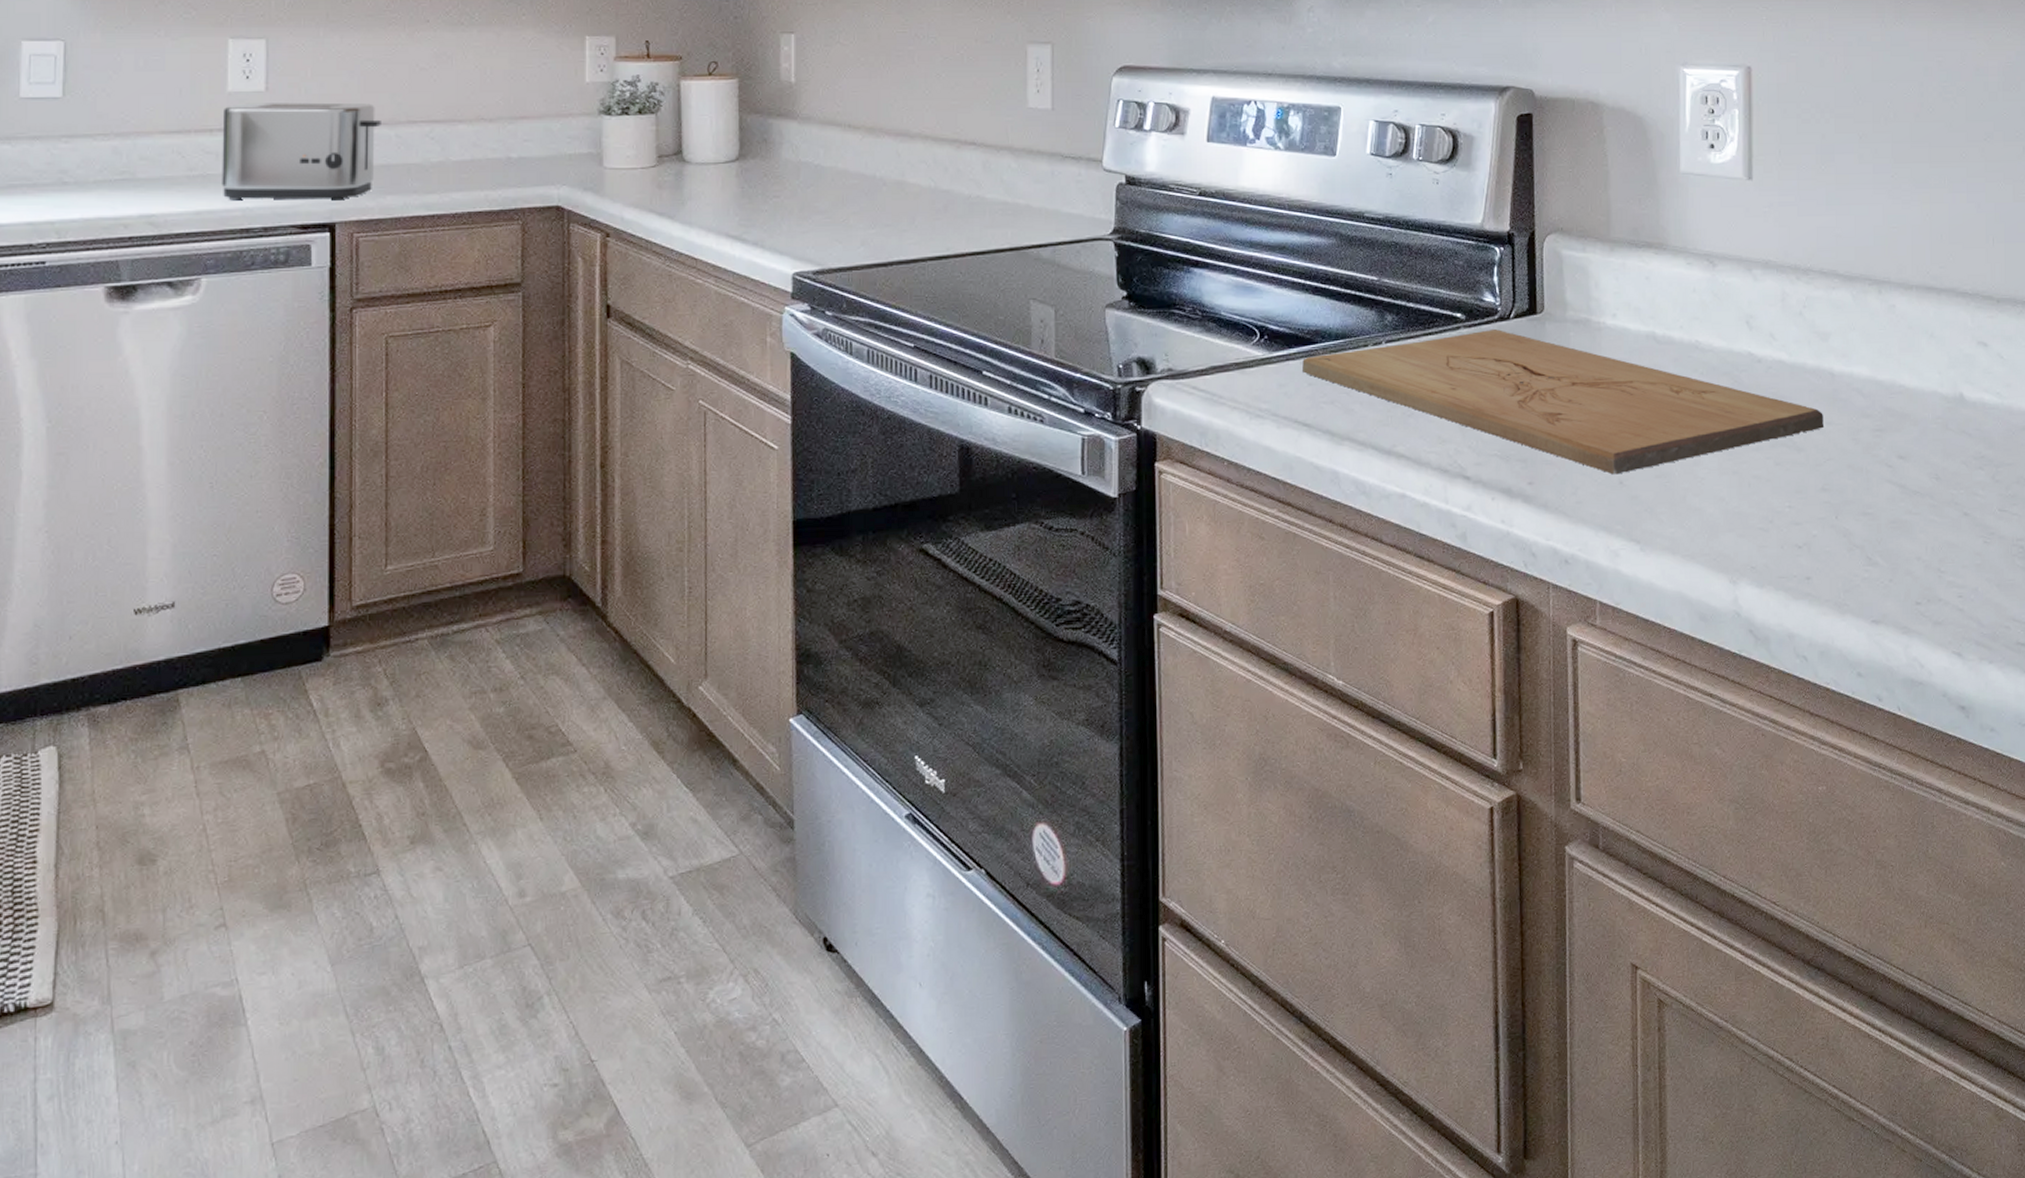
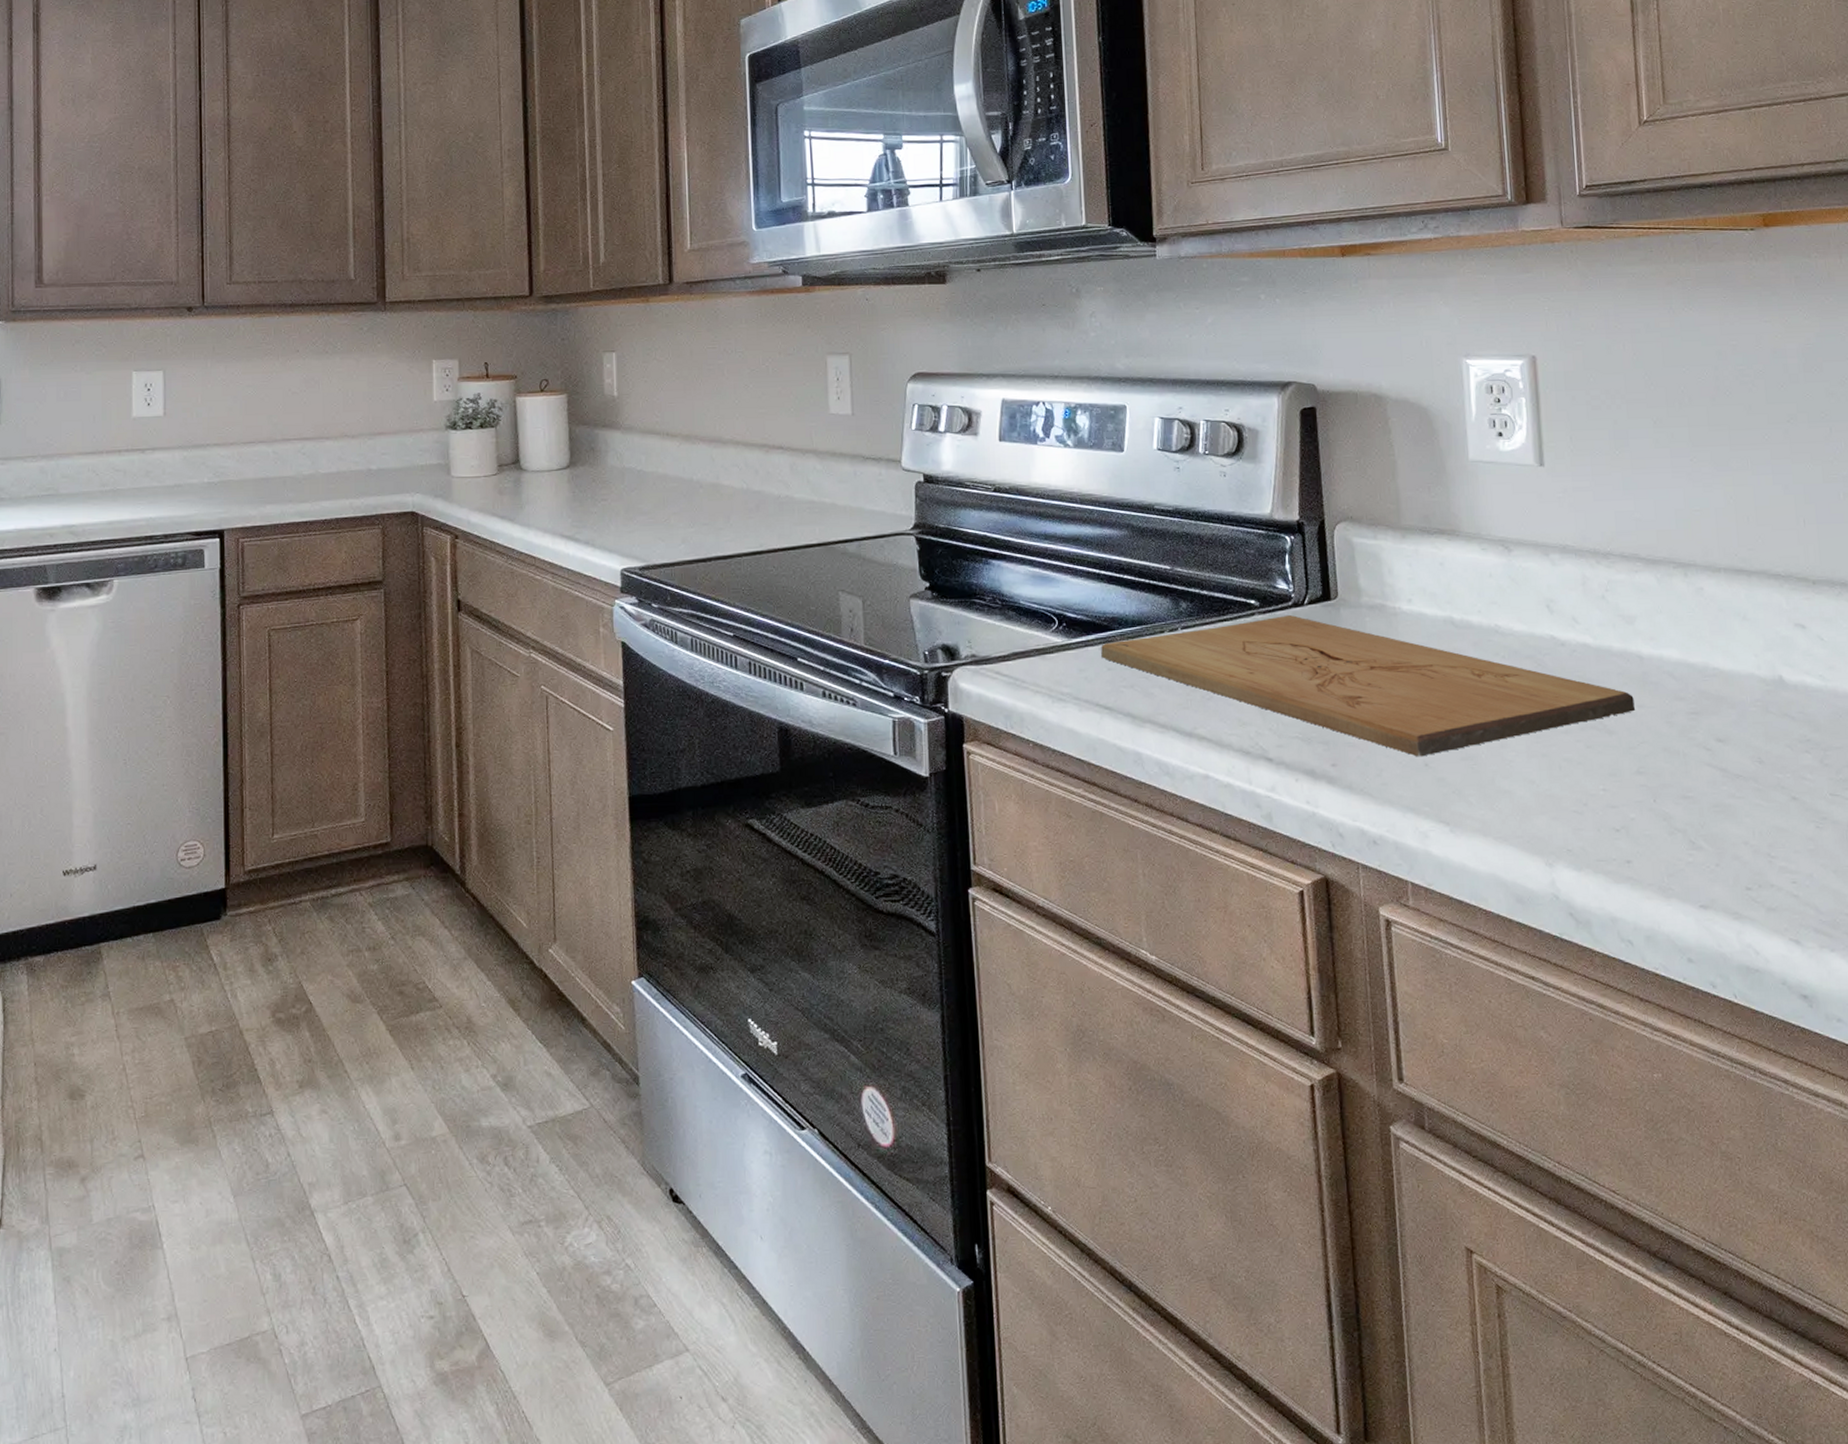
toaster: present [222,102,381,199] -> none [128,424,261,511]

